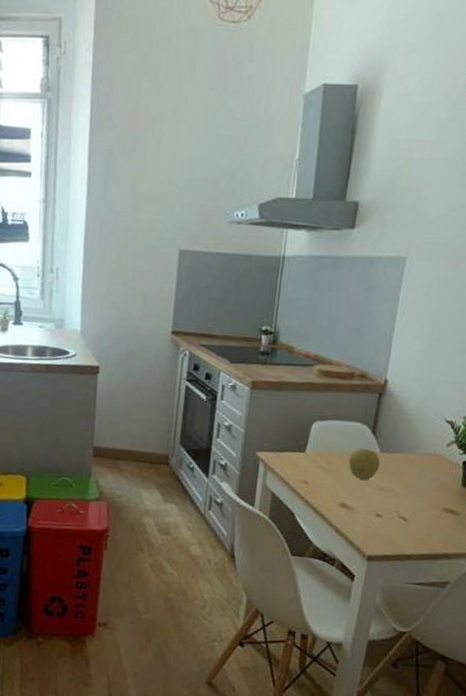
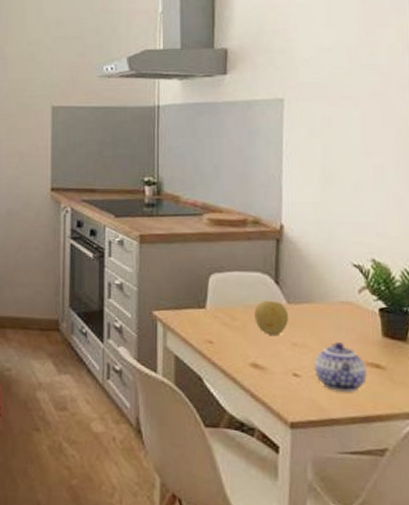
teapot: none [396,489,444,533] -> present [315,342,368,392]

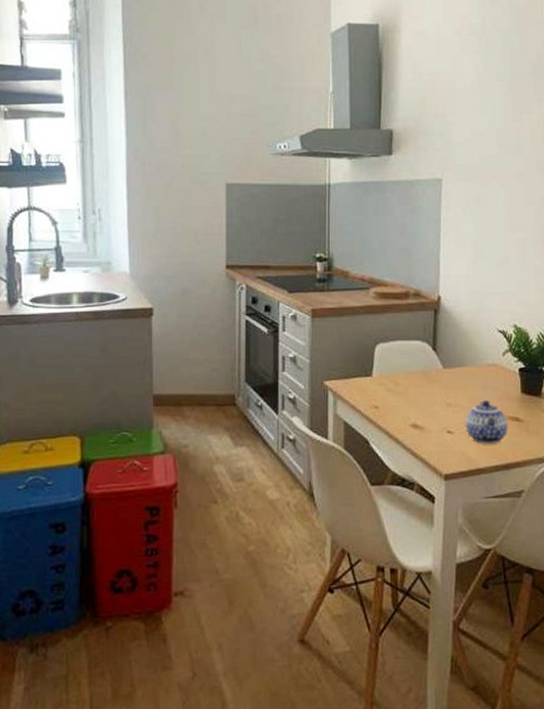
fruit: present [254,300,289,335] -> none [415,366,445,397]

